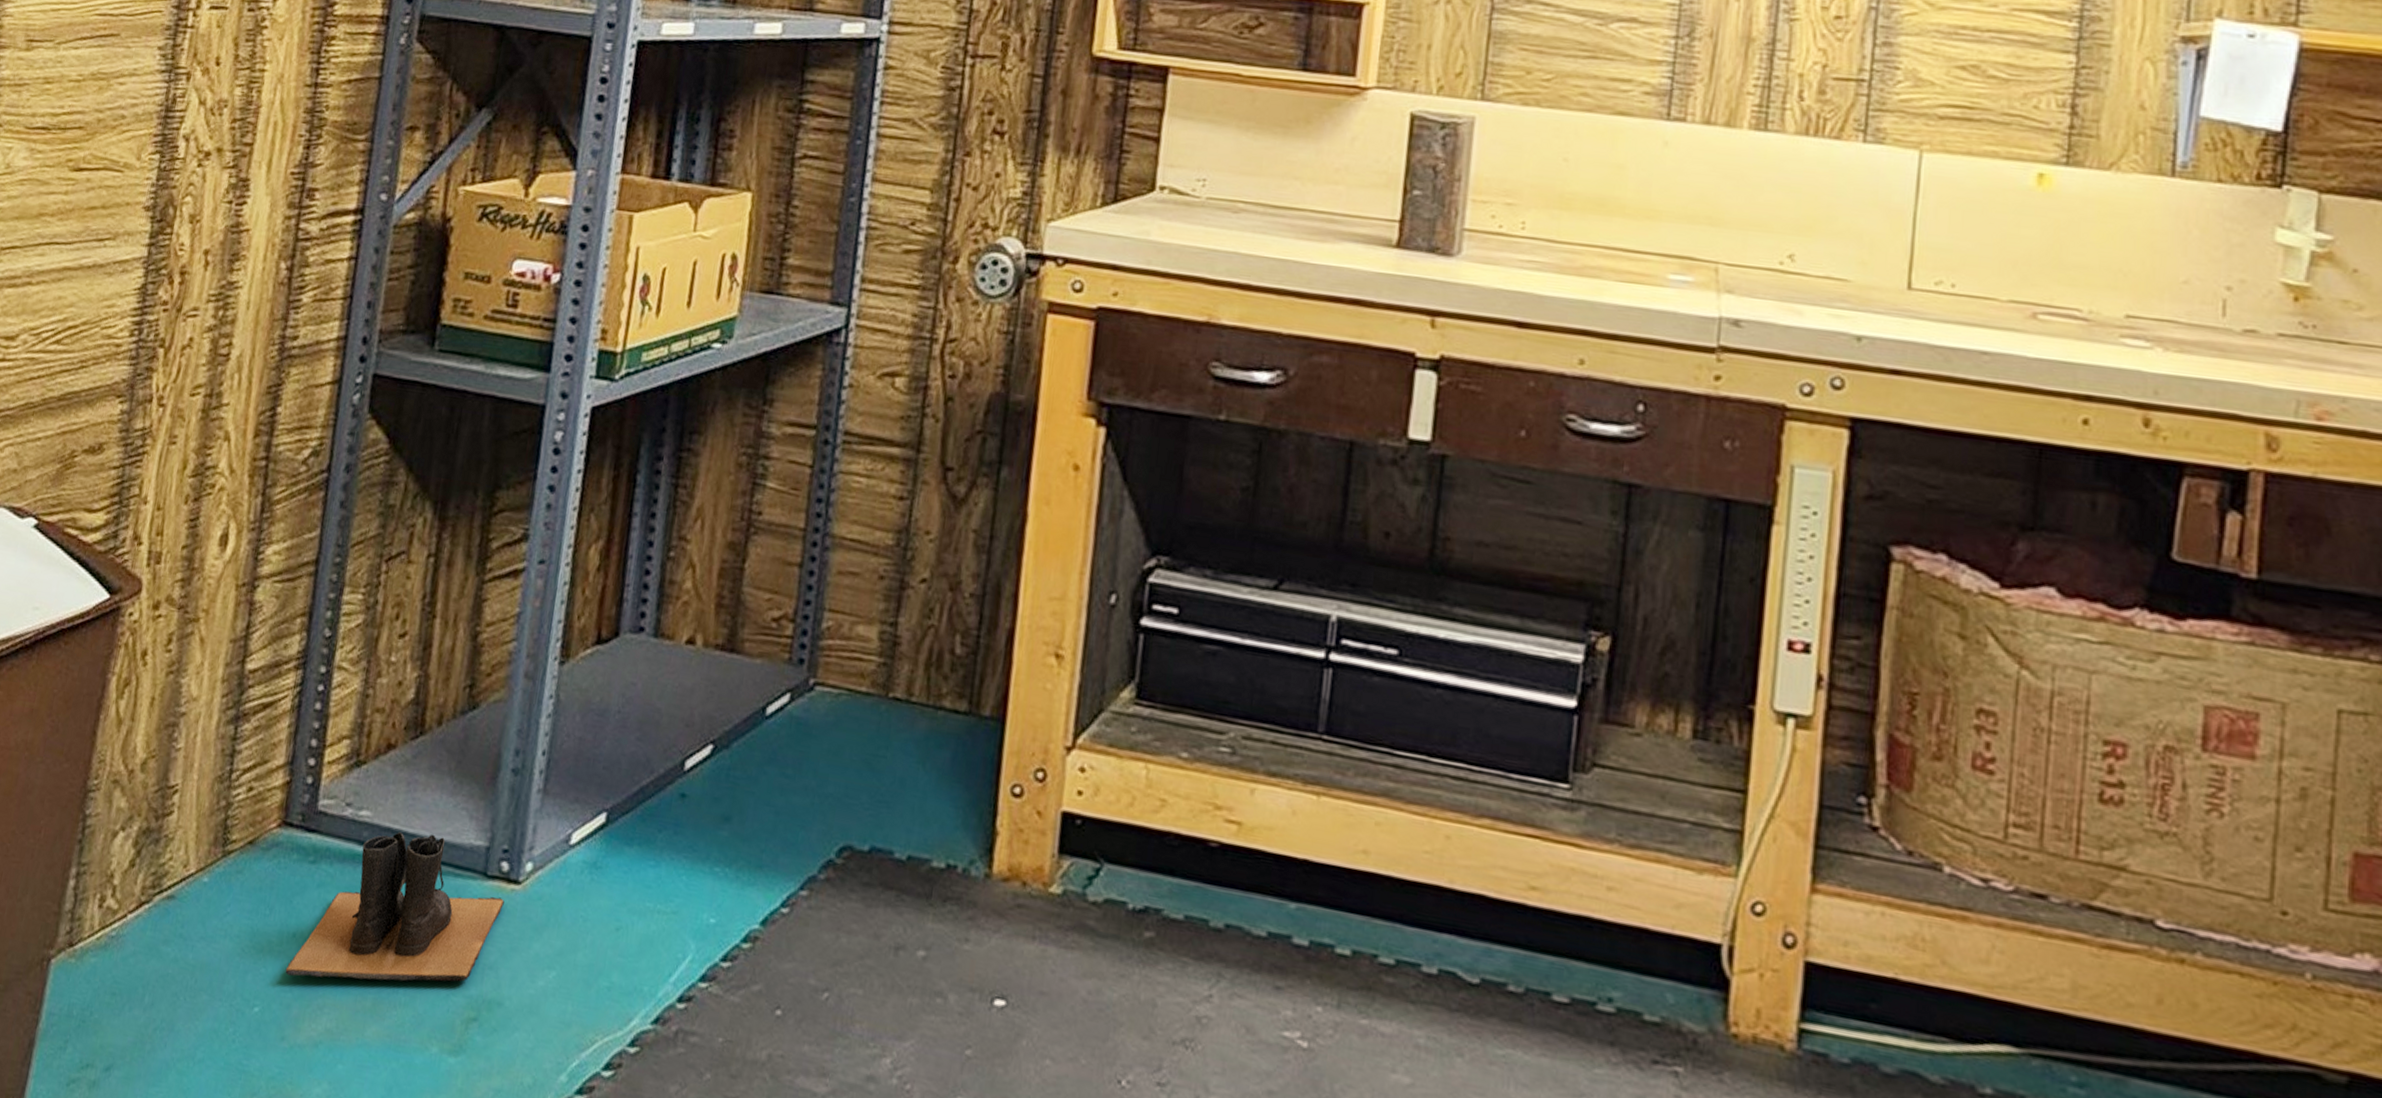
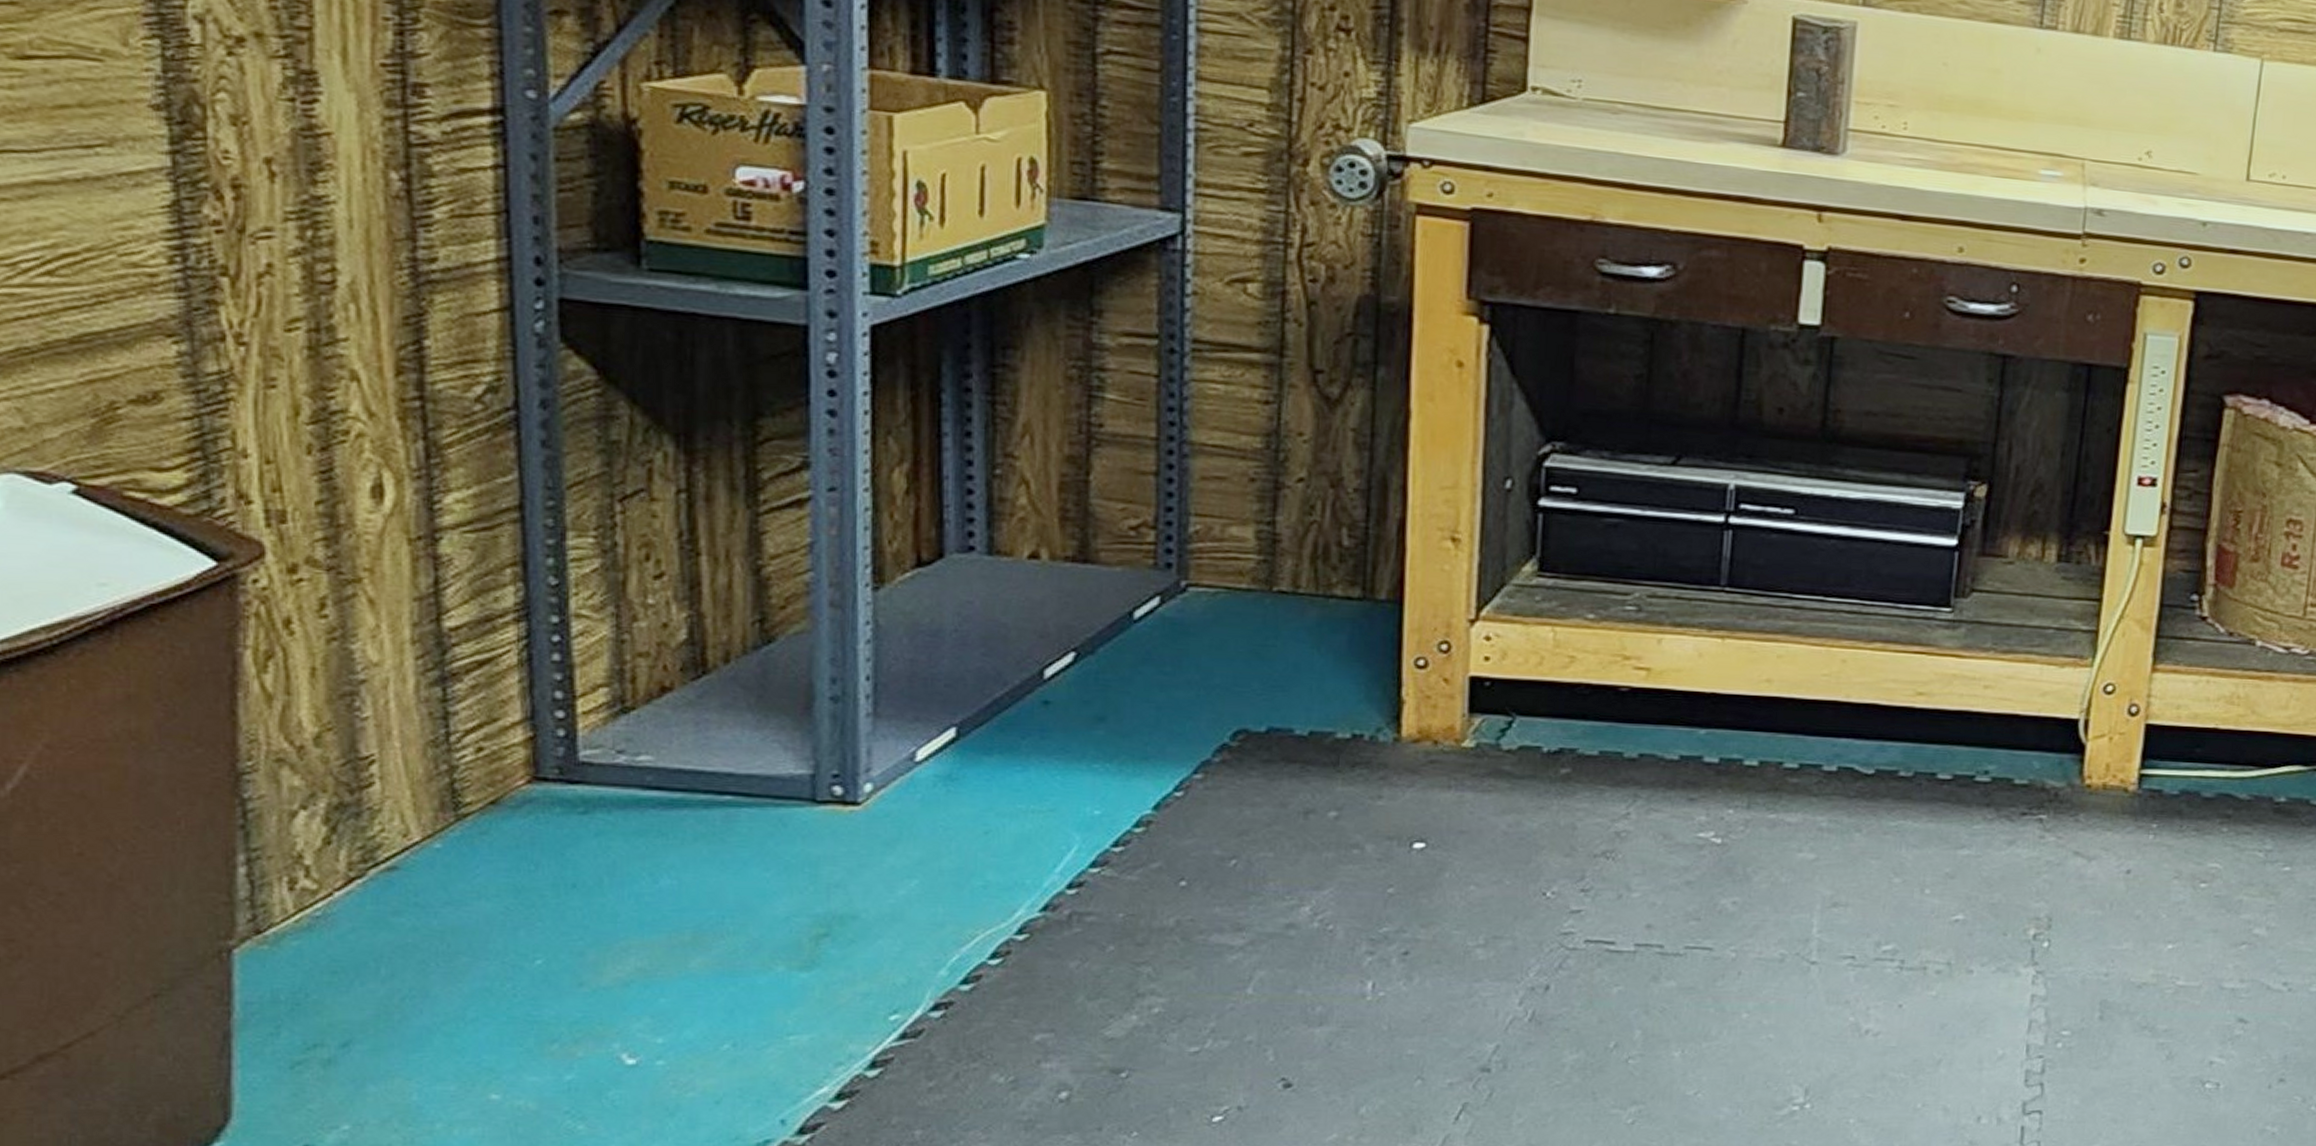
boots: present [285,832,505,982] -> none [569,769,843,924]

